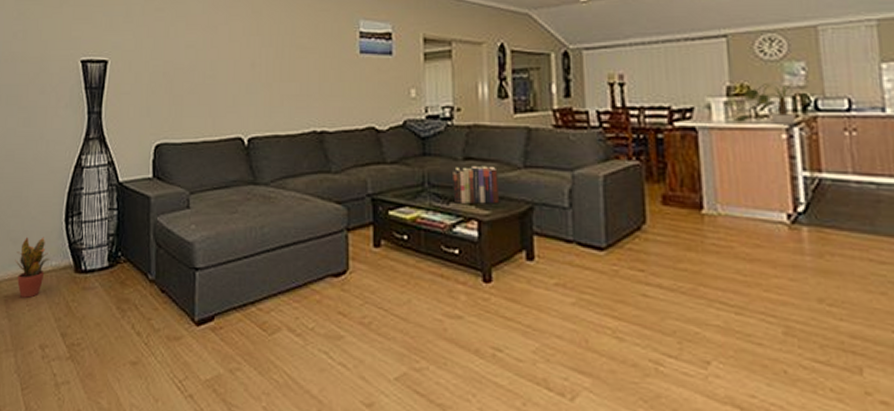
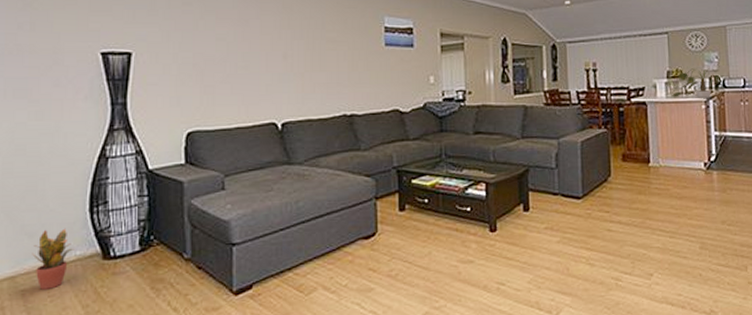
books: present [453,165,500,204] -> none [465,138,503,170]

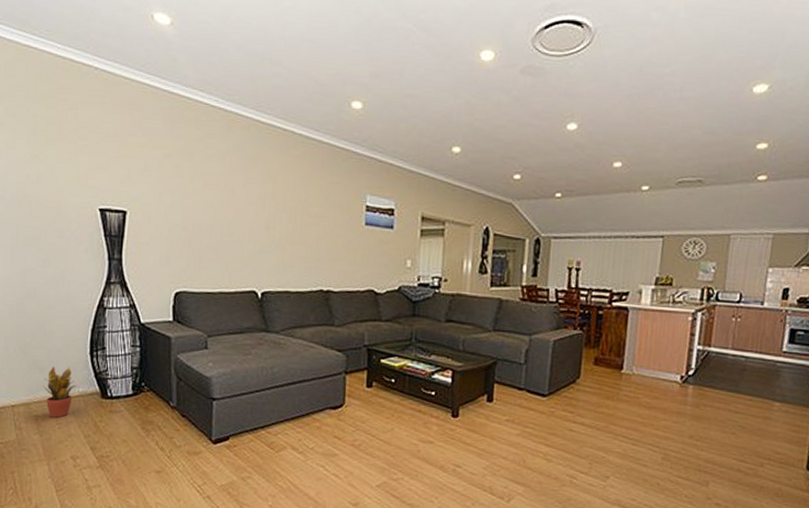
plant: present [671,68,720,99] -> none [656,277,714,311]

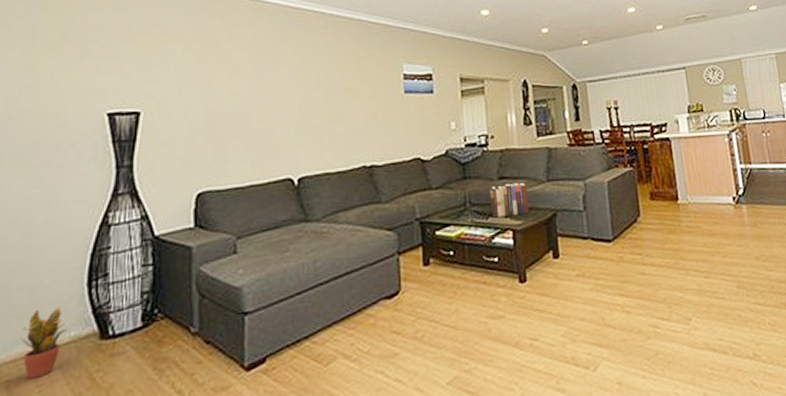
books: none [434,326,472,359] -> present [490,182,530,218]

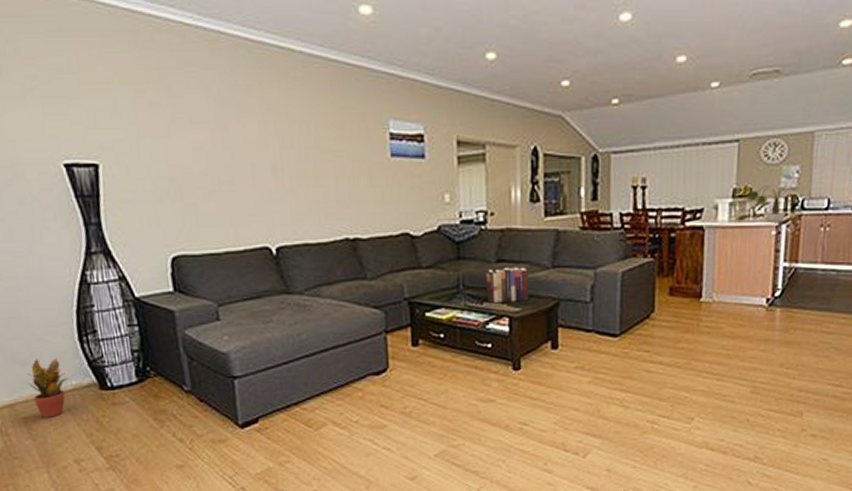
plant: none [693,101,741,133] -> present [735,185,799,224]

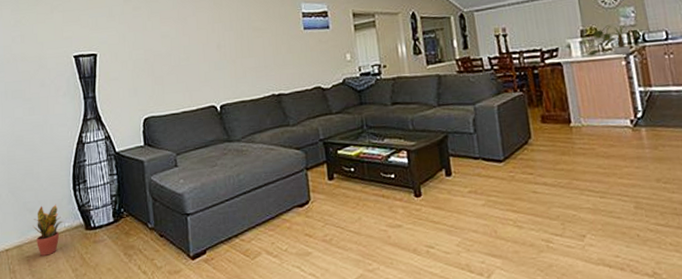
books: present [486,267,530,303] -> none [384,107,422,139]

